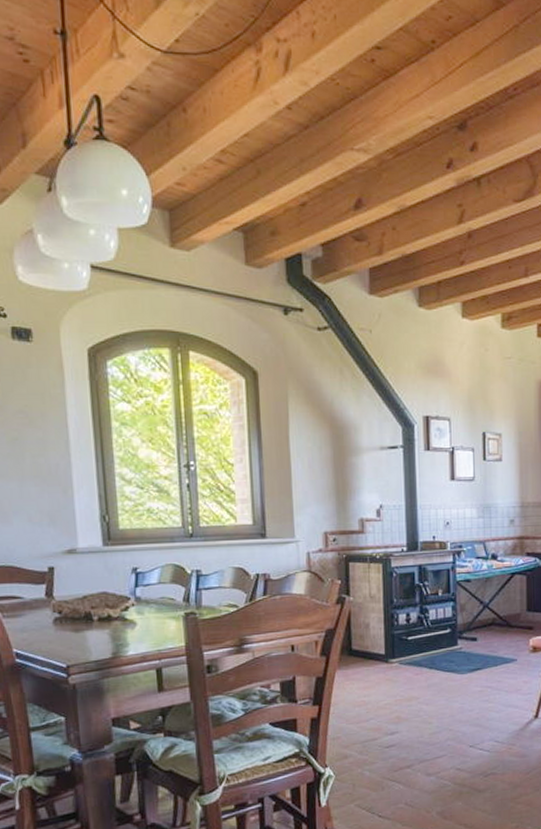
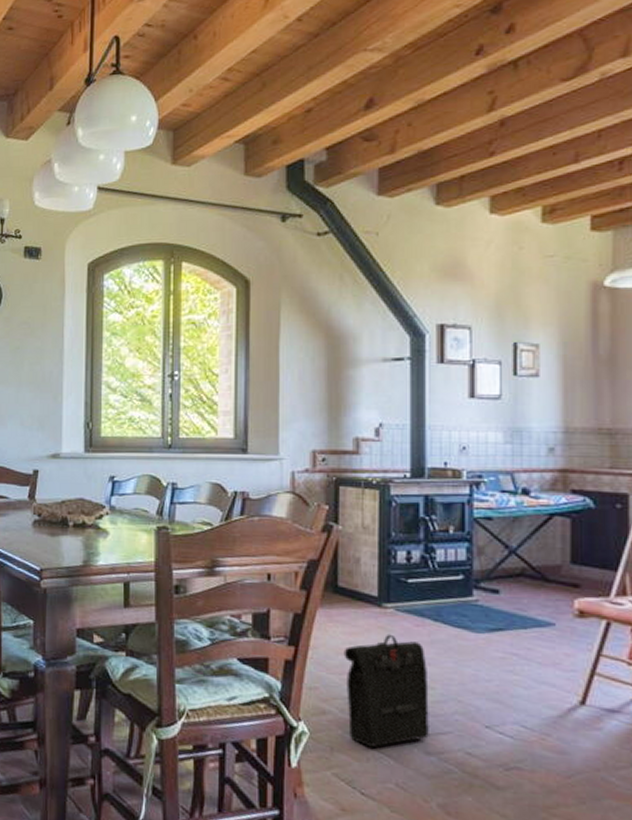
backpack: none [359,684,429,778] -> present [344,634,429,747]

